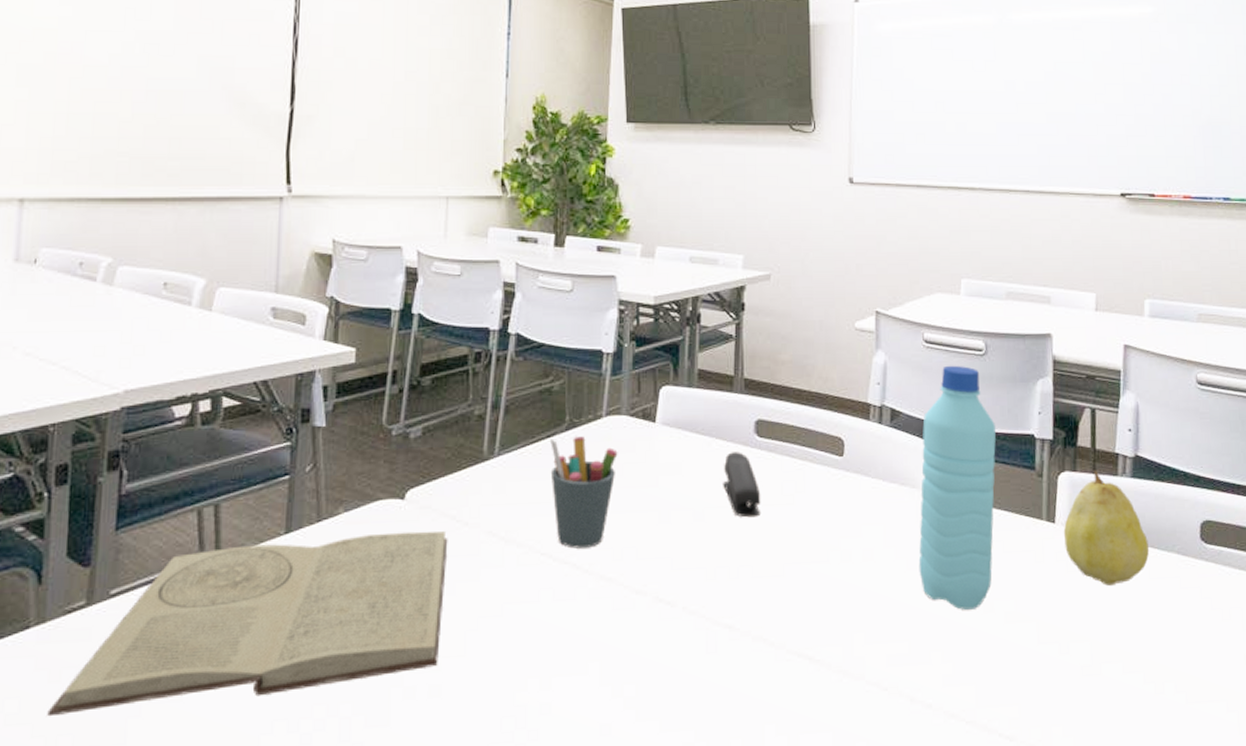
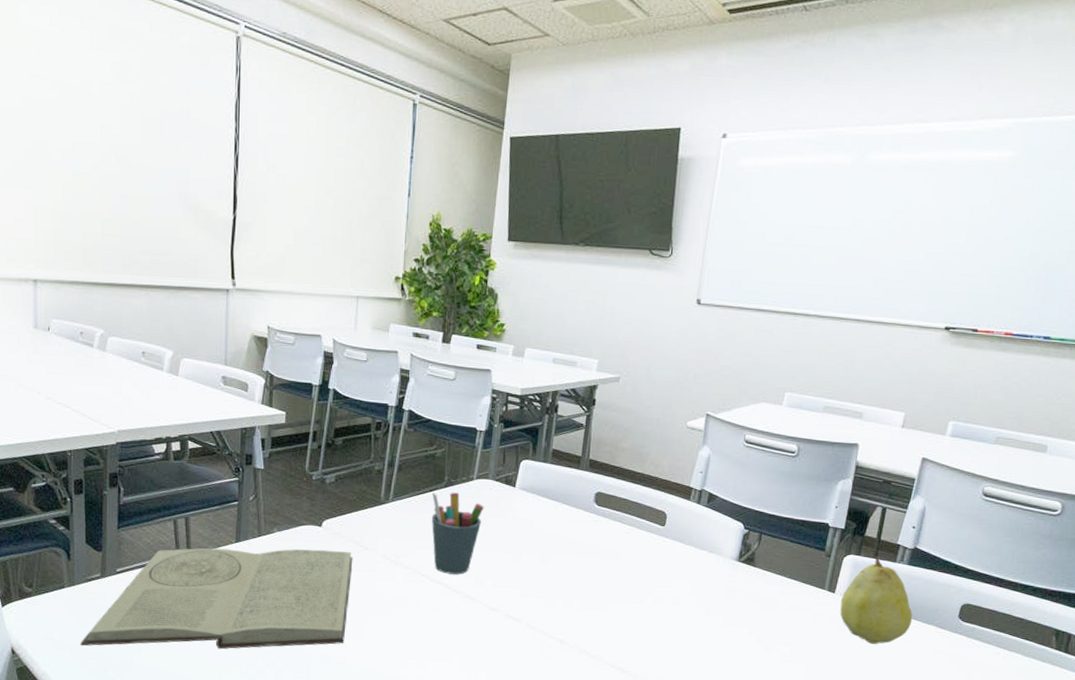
stapler: present [723,452,761,518] -> none [565,515,595,565]
water bottle: present [918,365,997,610] -> none [715,462,797,649]

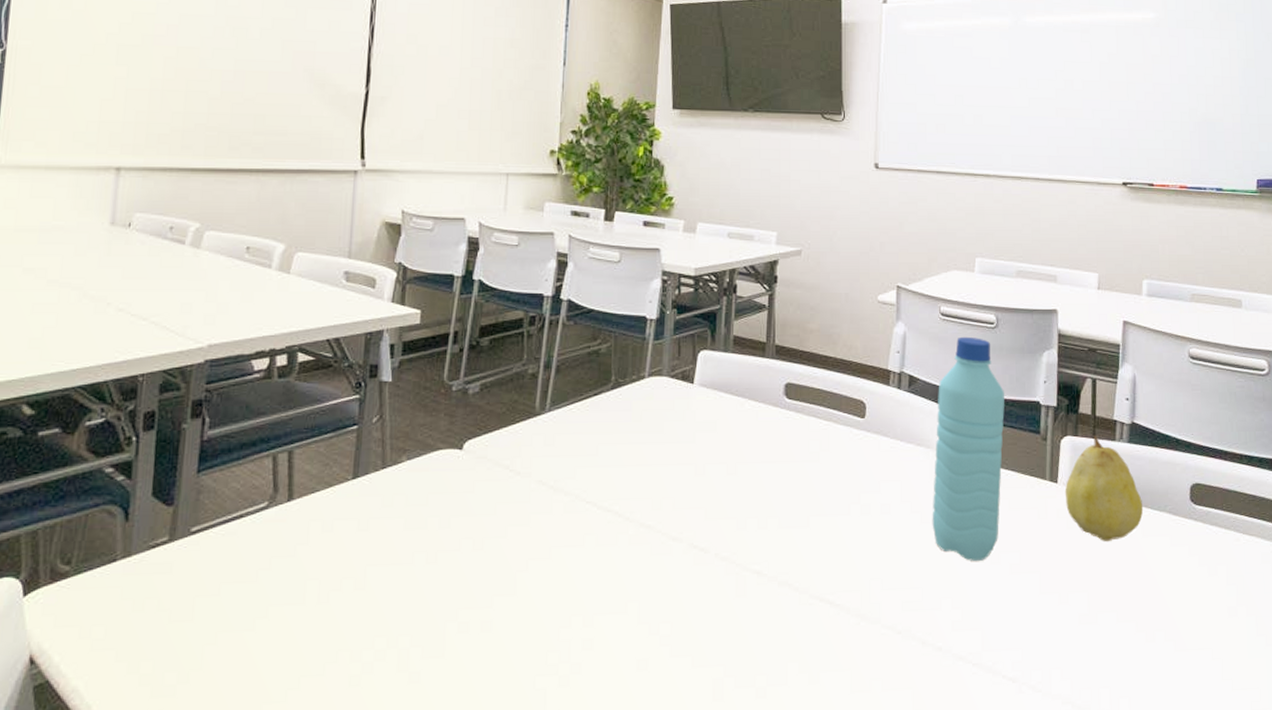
book: present [80,548,353,649] -> none [131,479,502,643]
pen holder: present [431,491,484,575] -> none [596,395,659,498]
water bottle: none [715,462,797,649] -> present [932,336,1005,561]

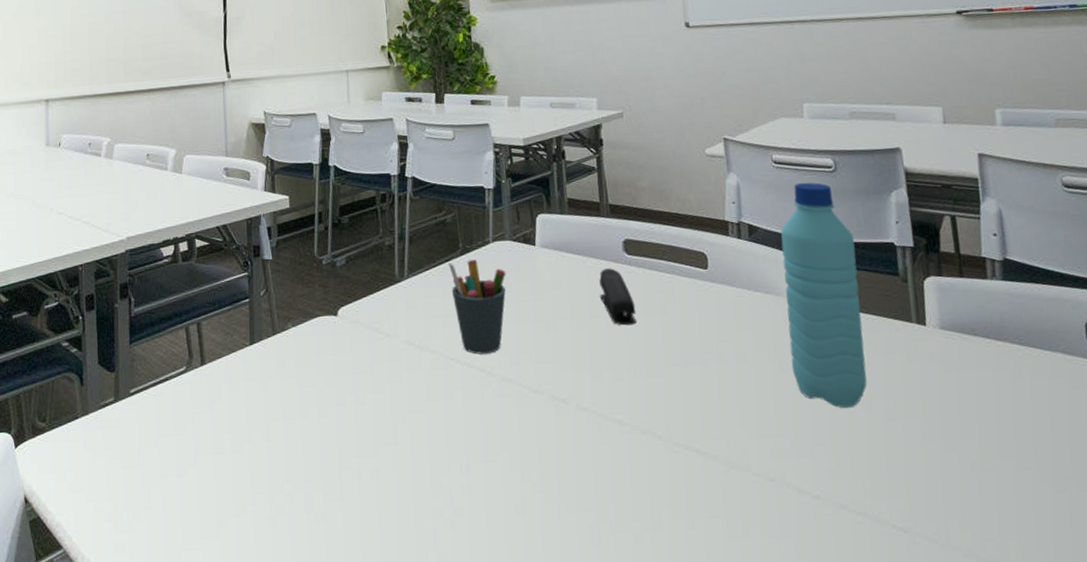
pen holder: none [596,395,659,498] -> present [448,260,506,354]
stapler: none [754,412,789,473] -> present [599,268,638,326]
fruit: present [1065,436,1144,541] -> none [935,275,1032,385]

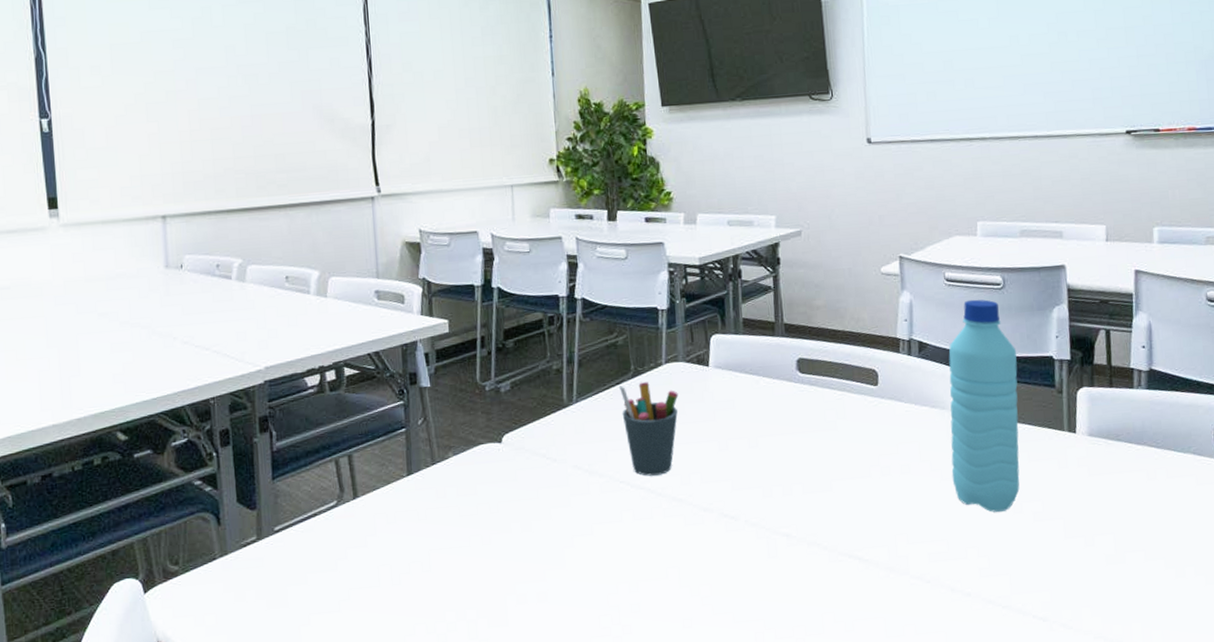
stapler: present [599,268,638,326] -> none [772,387,808,443]

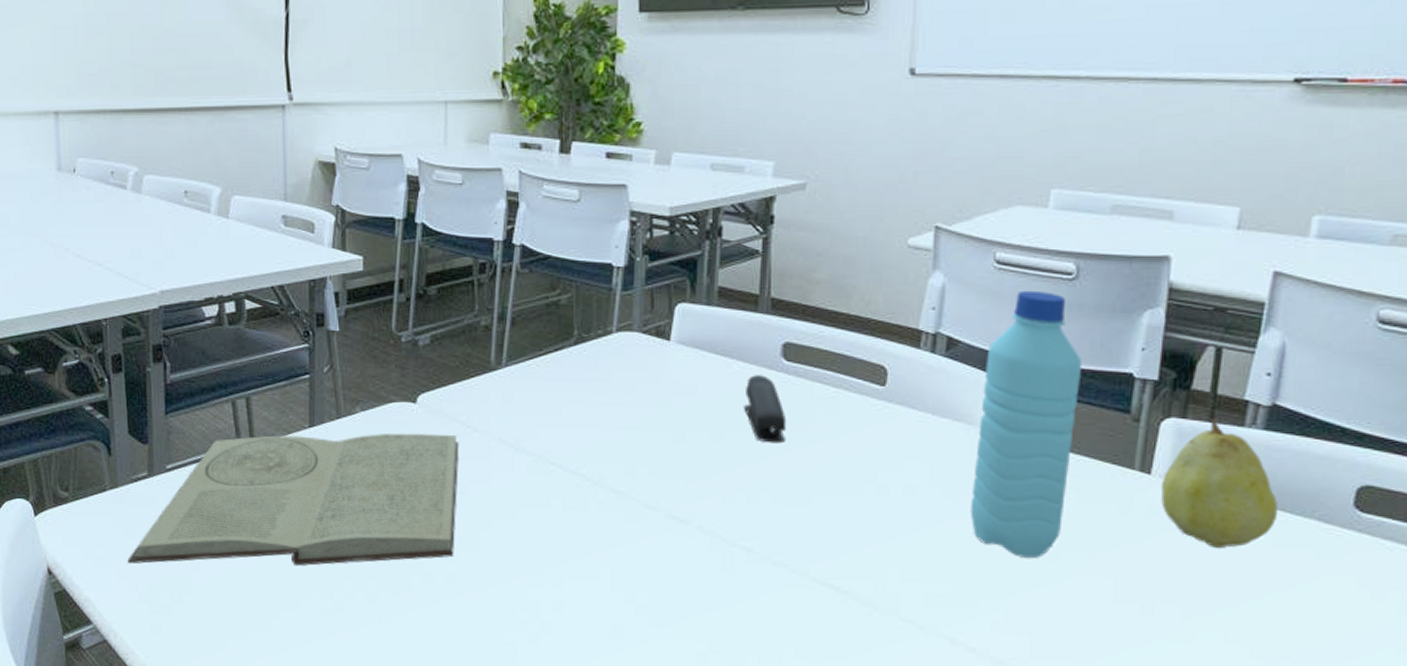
book: none [238,467,543,628] -> present [127,433,459,566]
pen holder: present [619,382,679,476] -> none [558,351,629,461]
stapler: none [772,387,808,443] -> present [744,375,787,444]
fruit: none [1084,385,1167,485] -> present [1160,419,1279,548]

